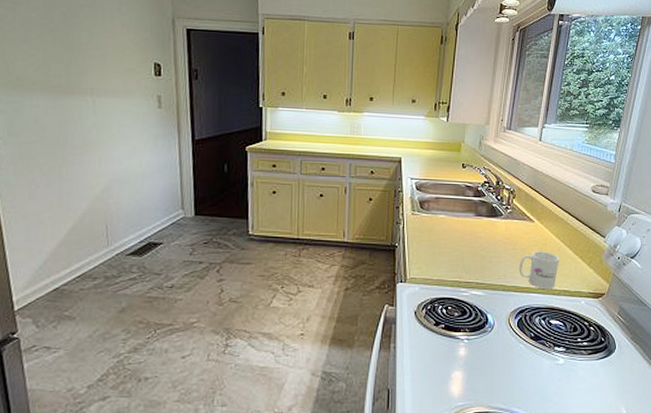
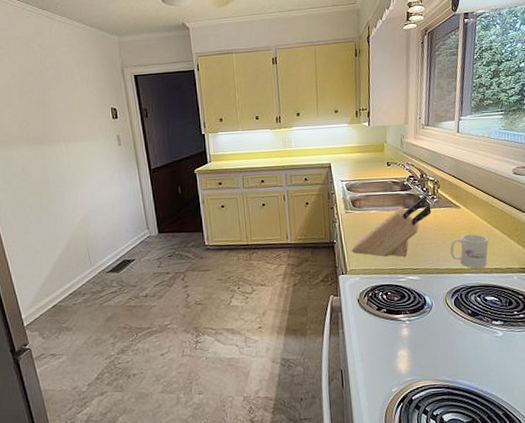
knife block: none [414,204,504,270] -> present [352,195,432,258]

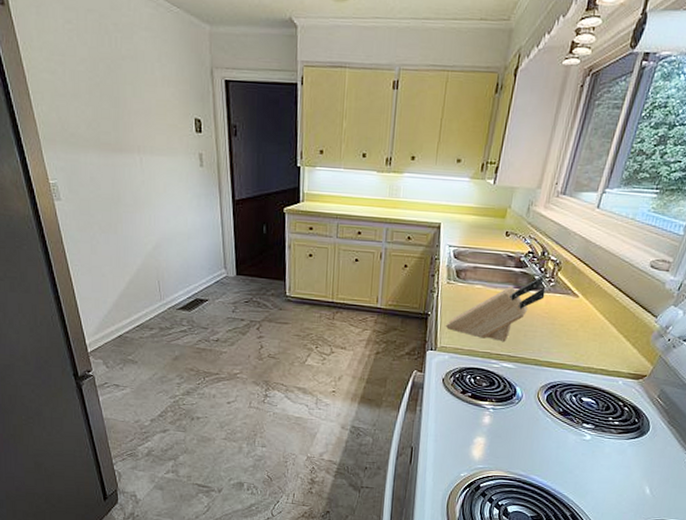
mug: present [450,234,489,268] -> none [555,327,601,367]

